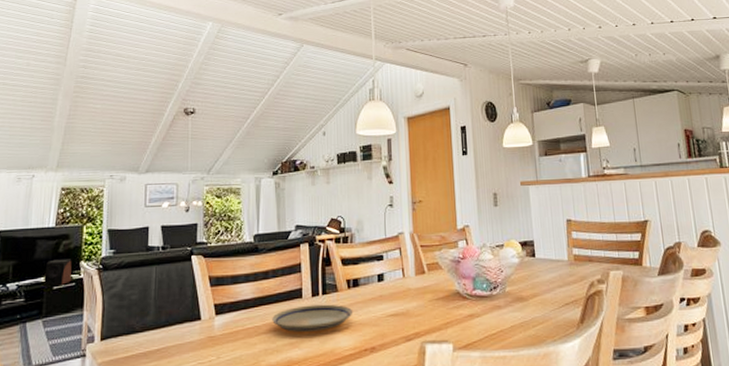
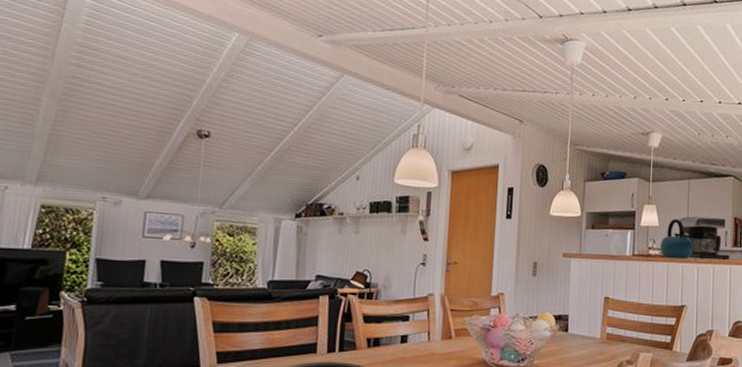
kettle: none [614,137,648,176] -> present [660,218,694,260]
coffee maker: none [630,131,686,174] -> present [680,216,730,261]

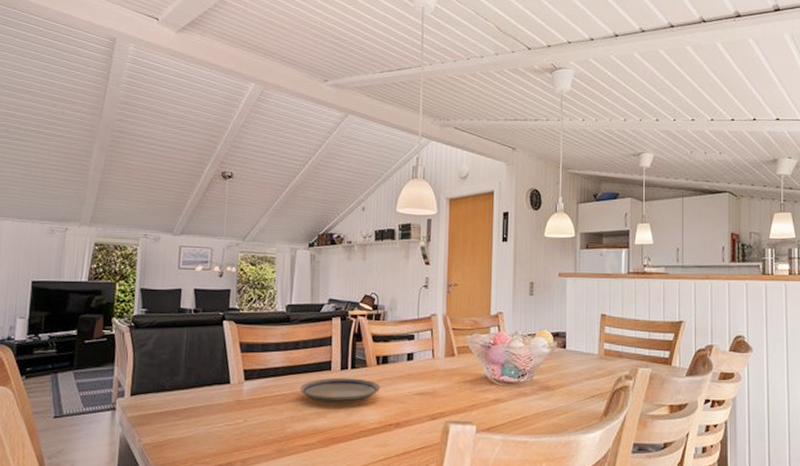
kettle: present [660,218,694,260] -> none [655,236,690,276]
coffee maker: present [680,216,730,261] -> none [675,233,728,276]

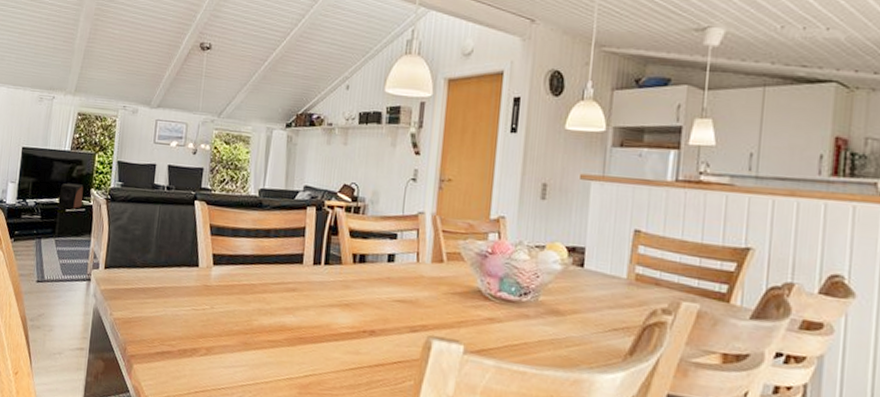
plate: present [300,377,381,404] -> none [269,272,356,303]

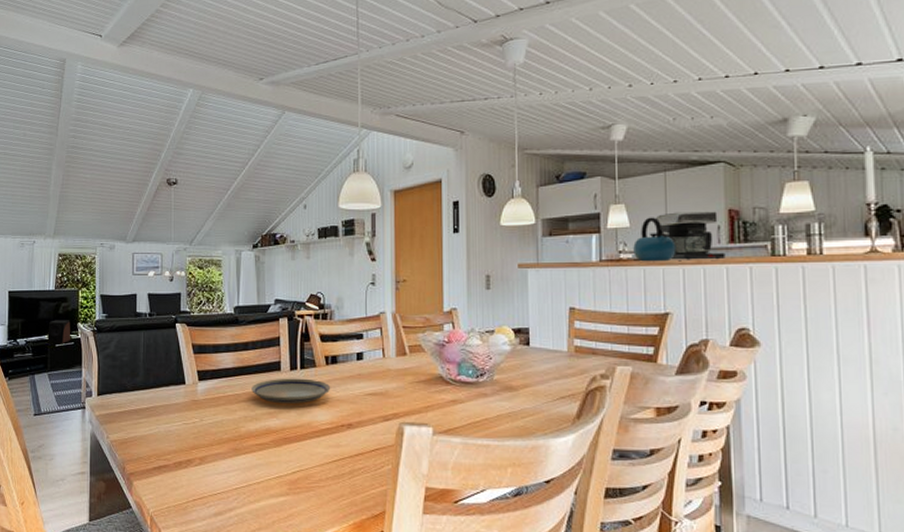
plate: none [269,272,356,303] -> present [252,378,331,405]
kettle: none [716,136,768,190] -> present [633,217,676,262]
coffee maker: none [748,134,826,194] -> present [656,211,726,260]

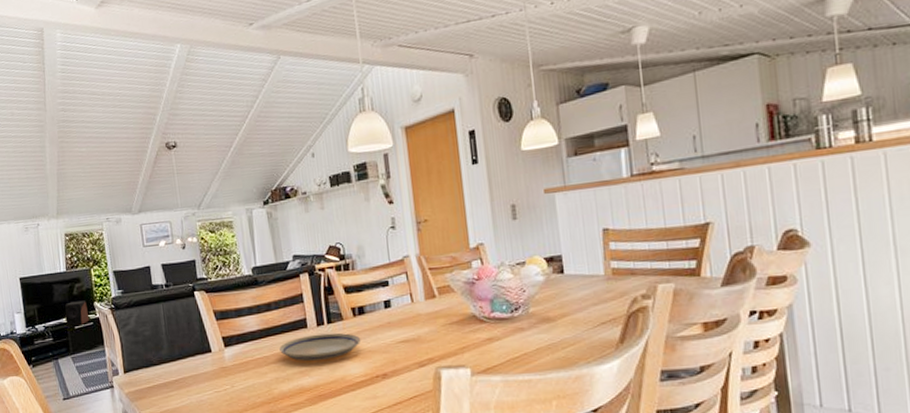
kettle: present [633,217,676,262] -> none [665,122,713,172]
coffee maker: present [656,211,726,260] -> none [688,108,767,167]

